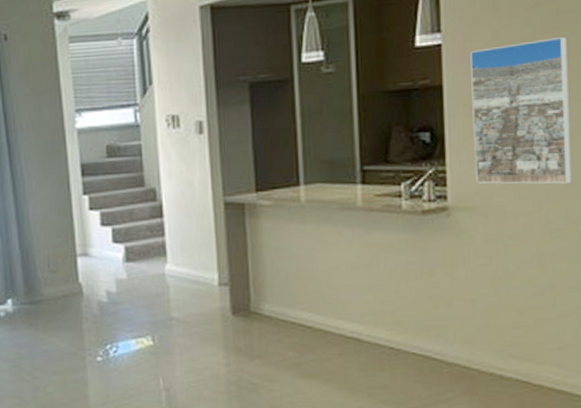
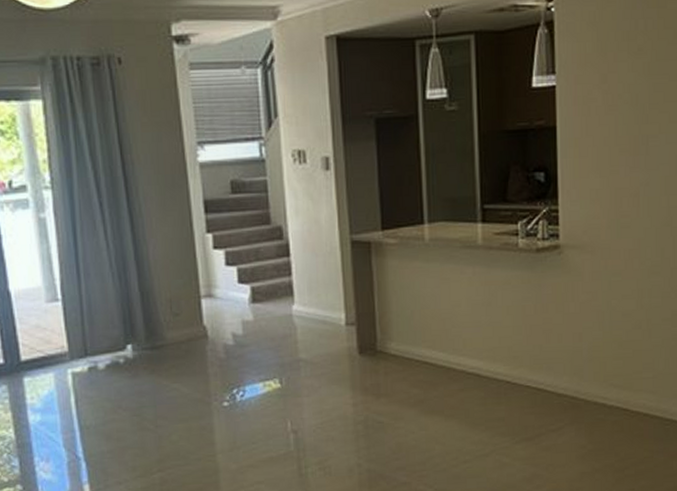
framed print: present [470,37,572,184] -> none [581,83,666,223]

